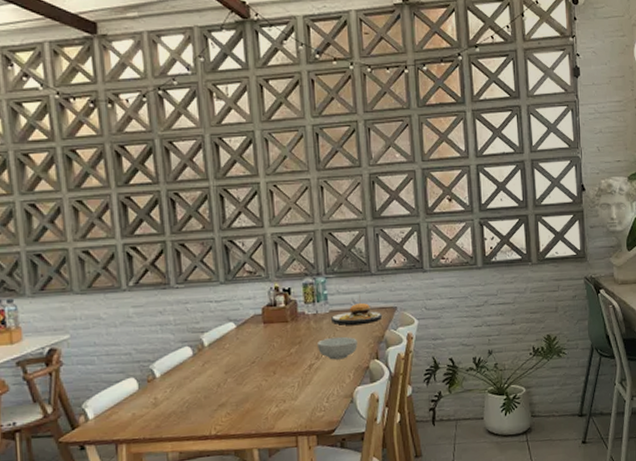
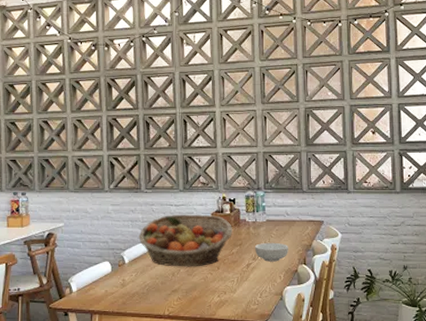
fruit basket: none [171,310,289,377] -> present [138,214,232,267]
plate: present [330,294,383,325] -> none [267,208,311,233]

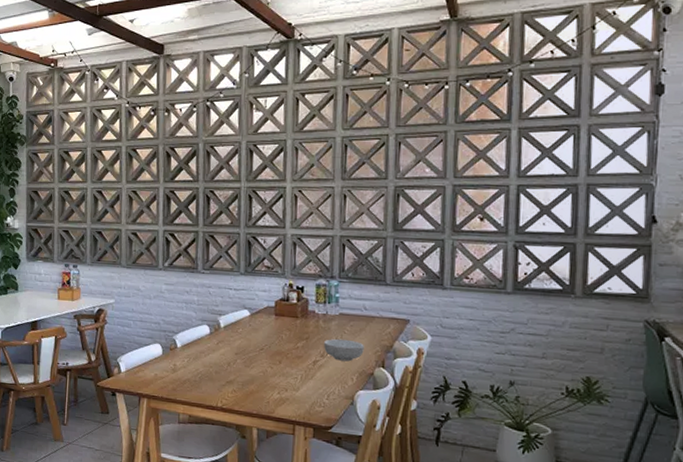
fruit basket: present [138,214,232,267] -> none [193,299,299,359]

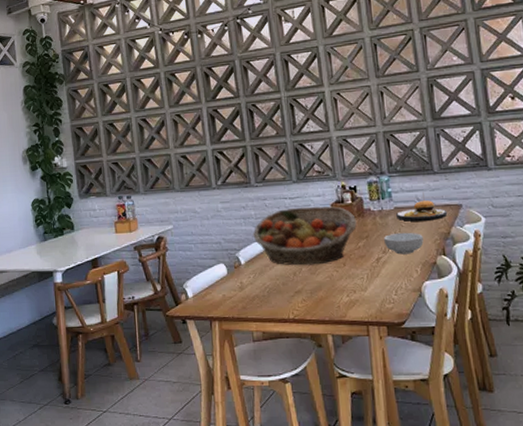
fruit basket: none [193,299,299,359] -> present [253,206,357,265]
plate: none [339,302,394,332] -> present [395,192,448,222]

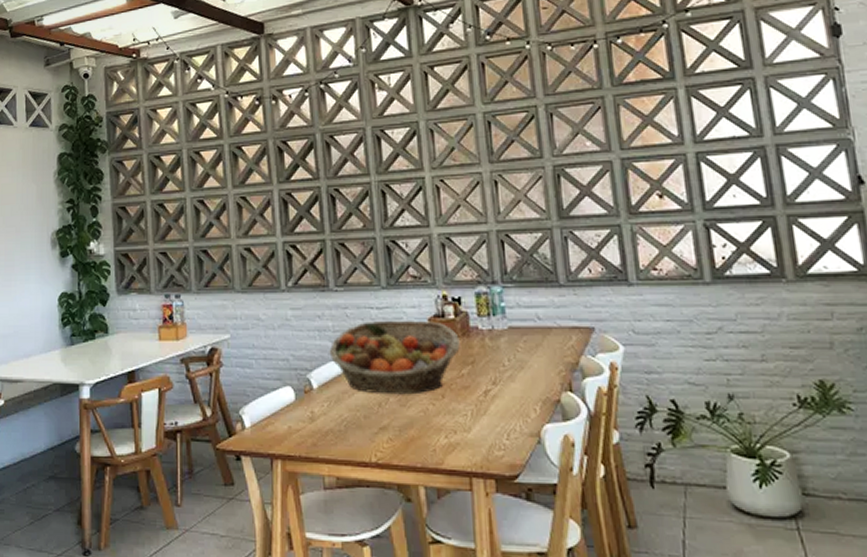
cereal bowl: present [384,232,424,255] -> none [494,359,545,388]
plate: present [395,192,448,222] -> none [509,309,576,346]

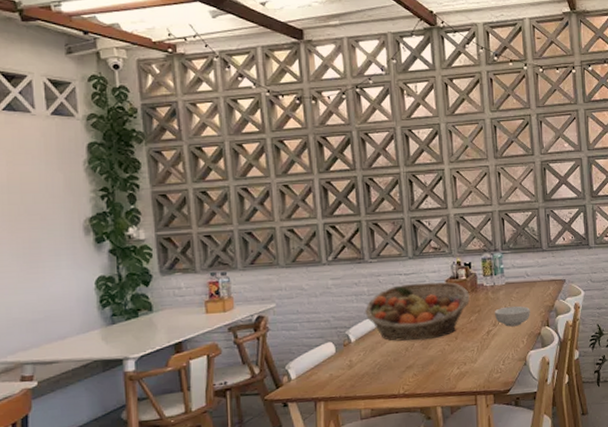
cereal bowl: none [494,359,545,388] -> present [495,306,530,327]

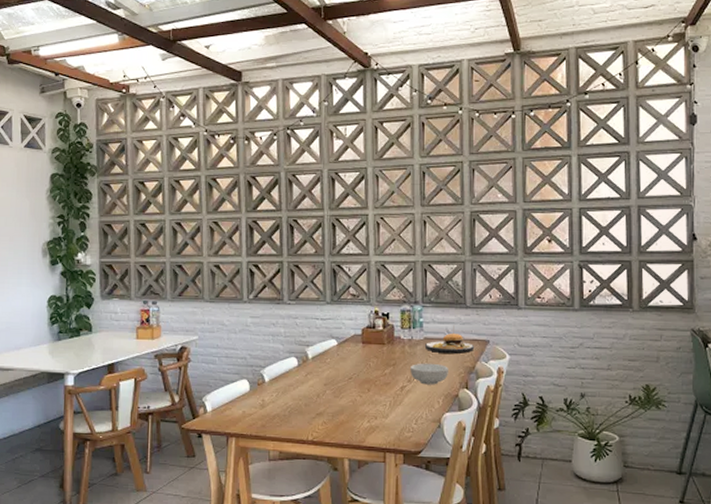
fruit basket: present [365,282,470,341] -> none [280,329,385,388]
plate: none [506,268,553,296] -> present [424,325,475,354]

